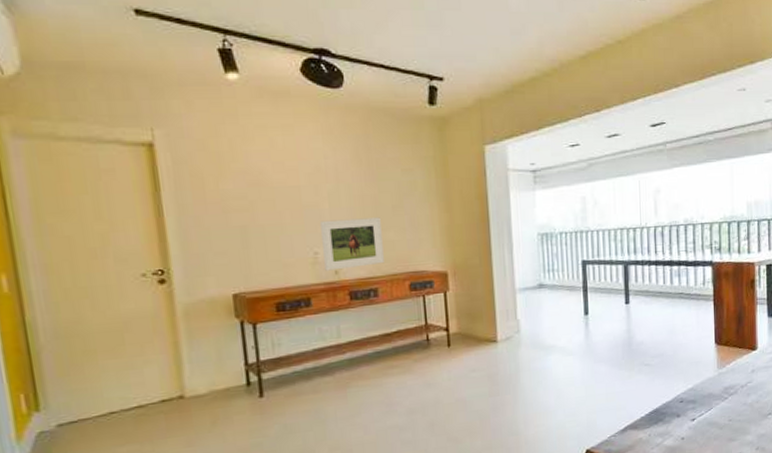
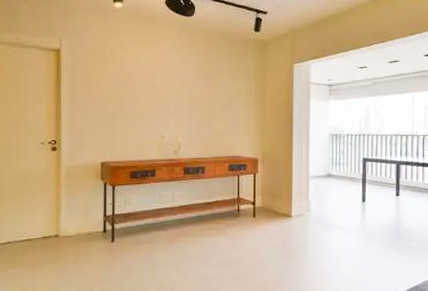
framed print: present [320,217,384,271] -> none [168,113,212,151]

